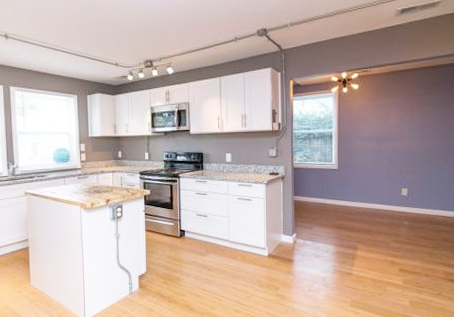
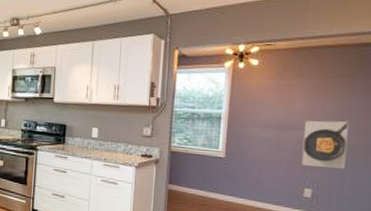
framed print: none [398,131,432,170] -> present [301,121,349,168]

